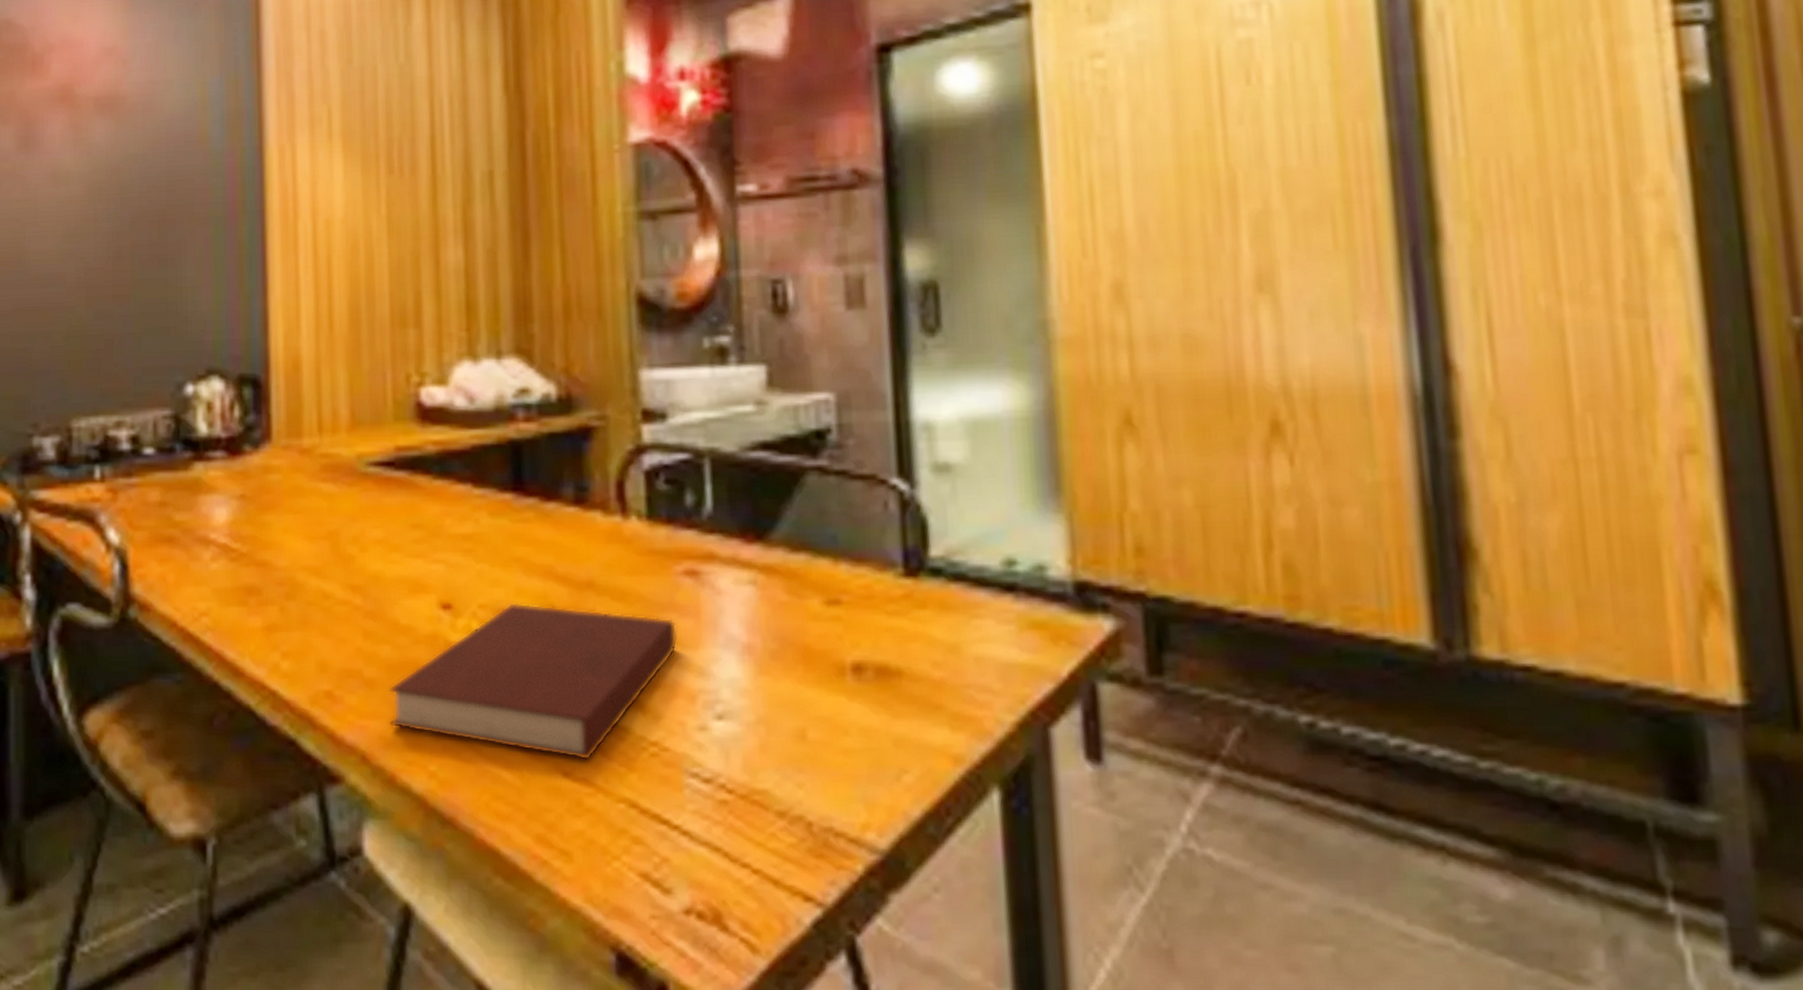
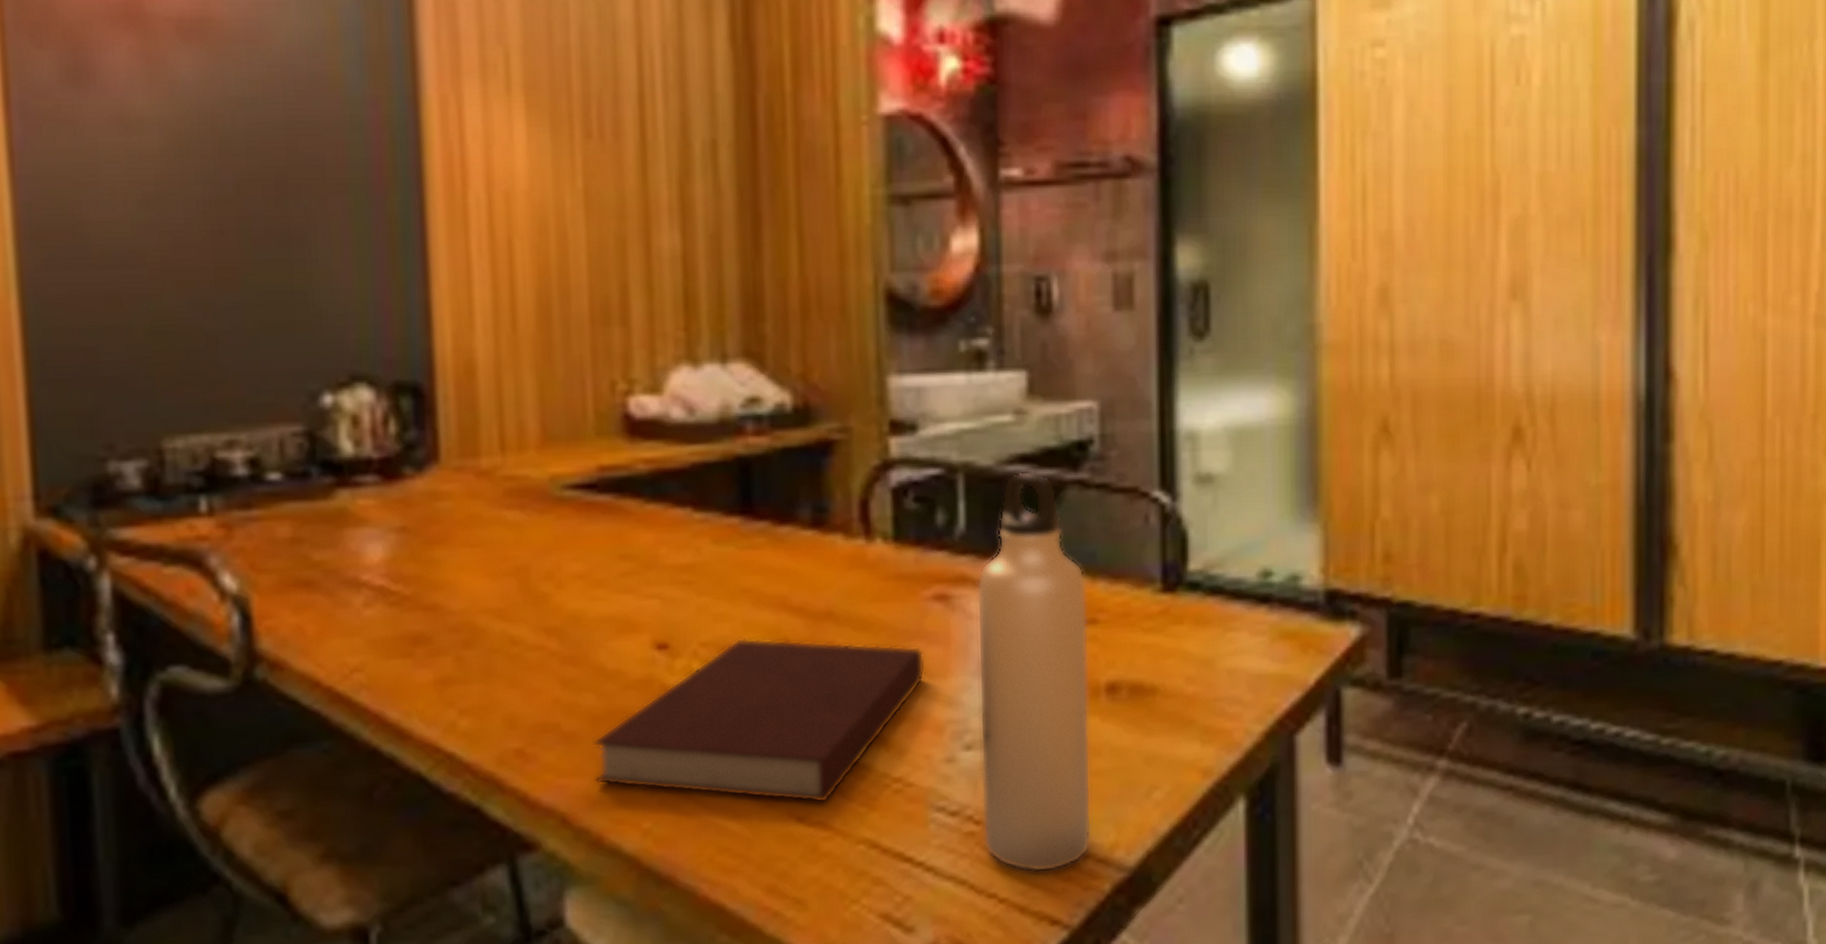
water bottle: none [723,457,843,847] -> present [976,470,1092,873]

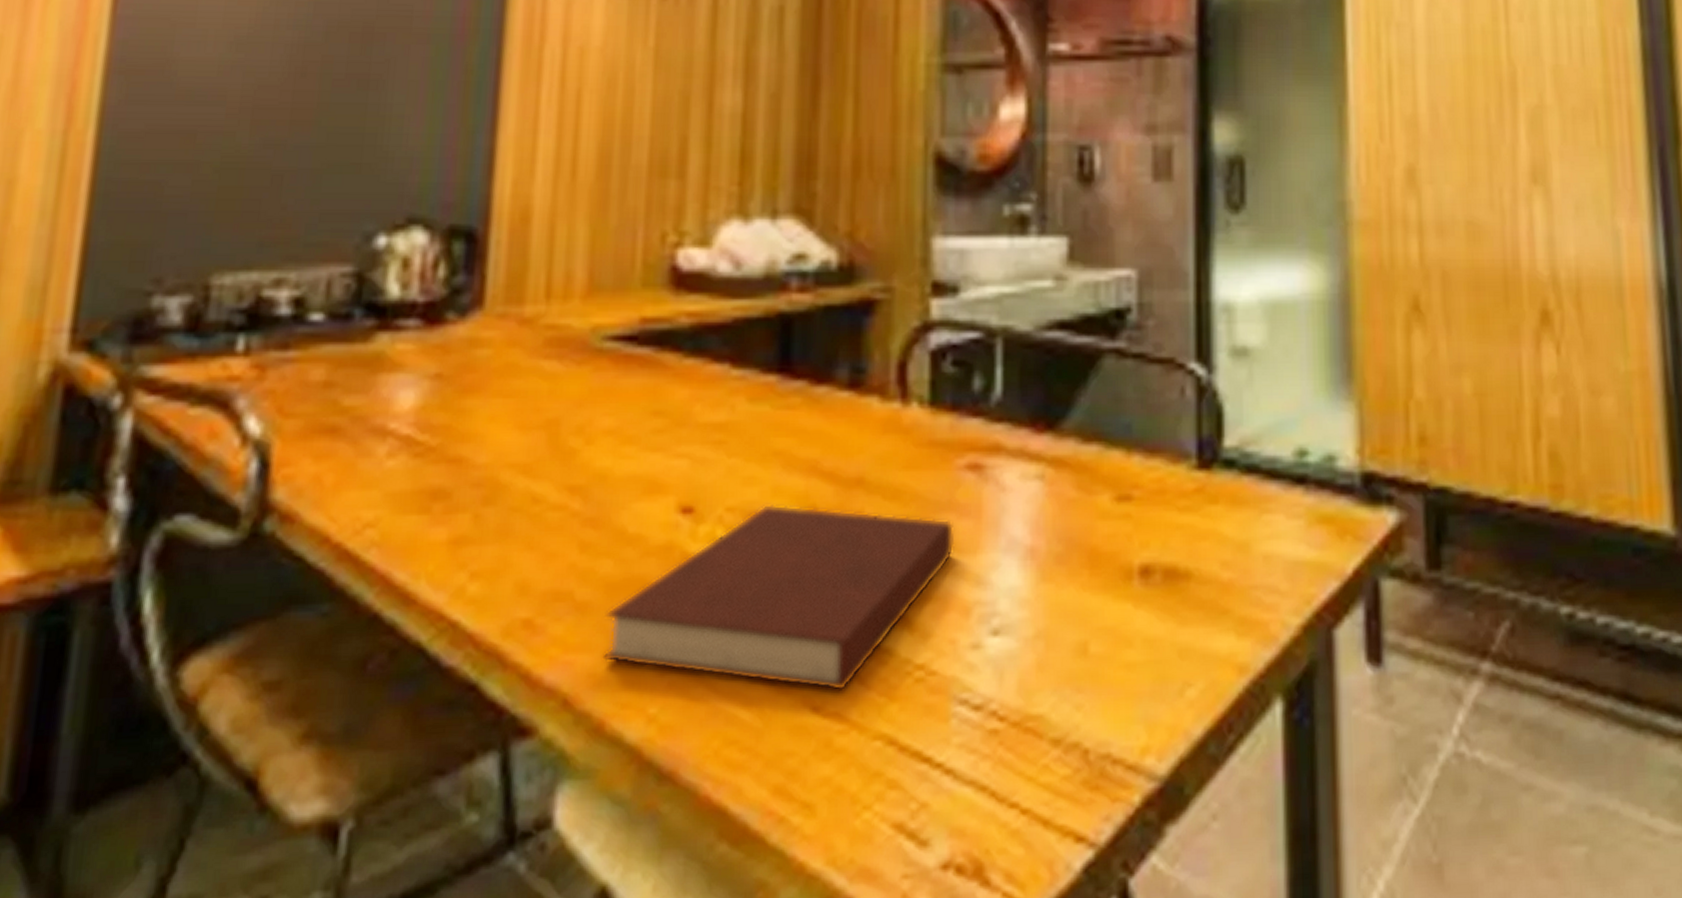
water bottle: present [976,470,1092,873] -> none [1007,337,1123,779]

